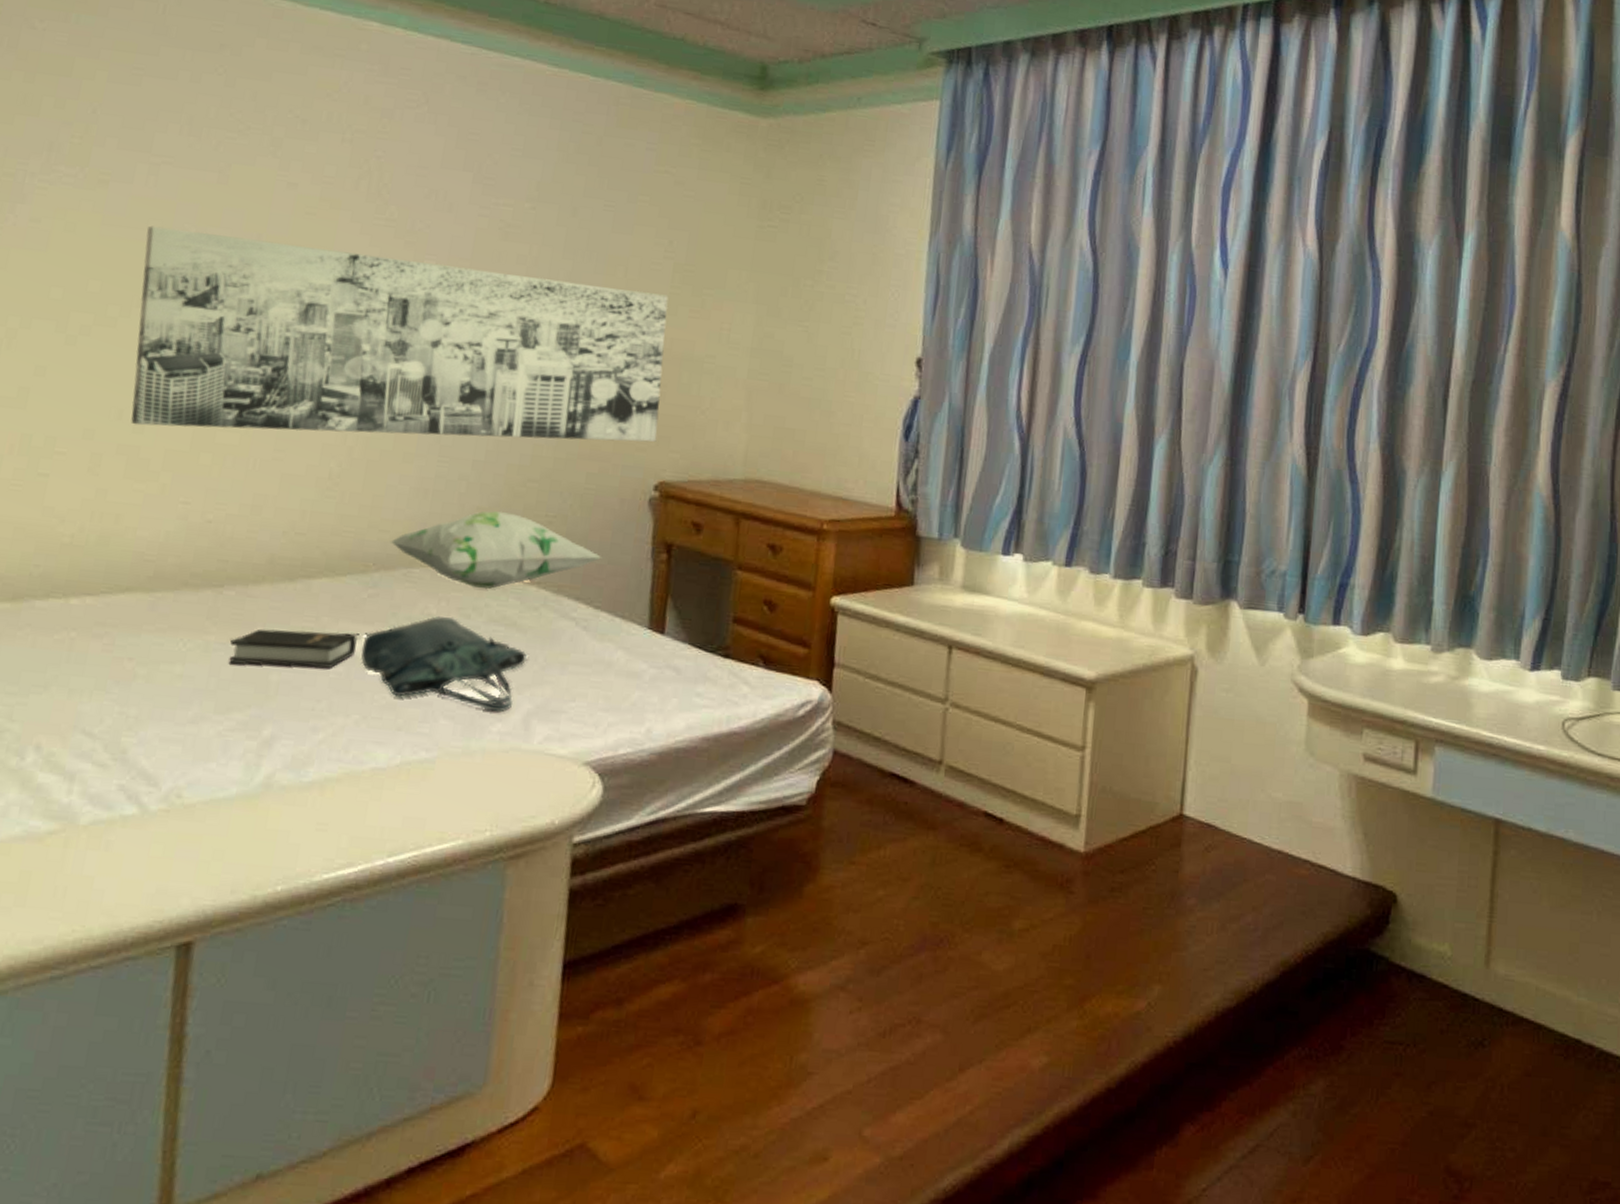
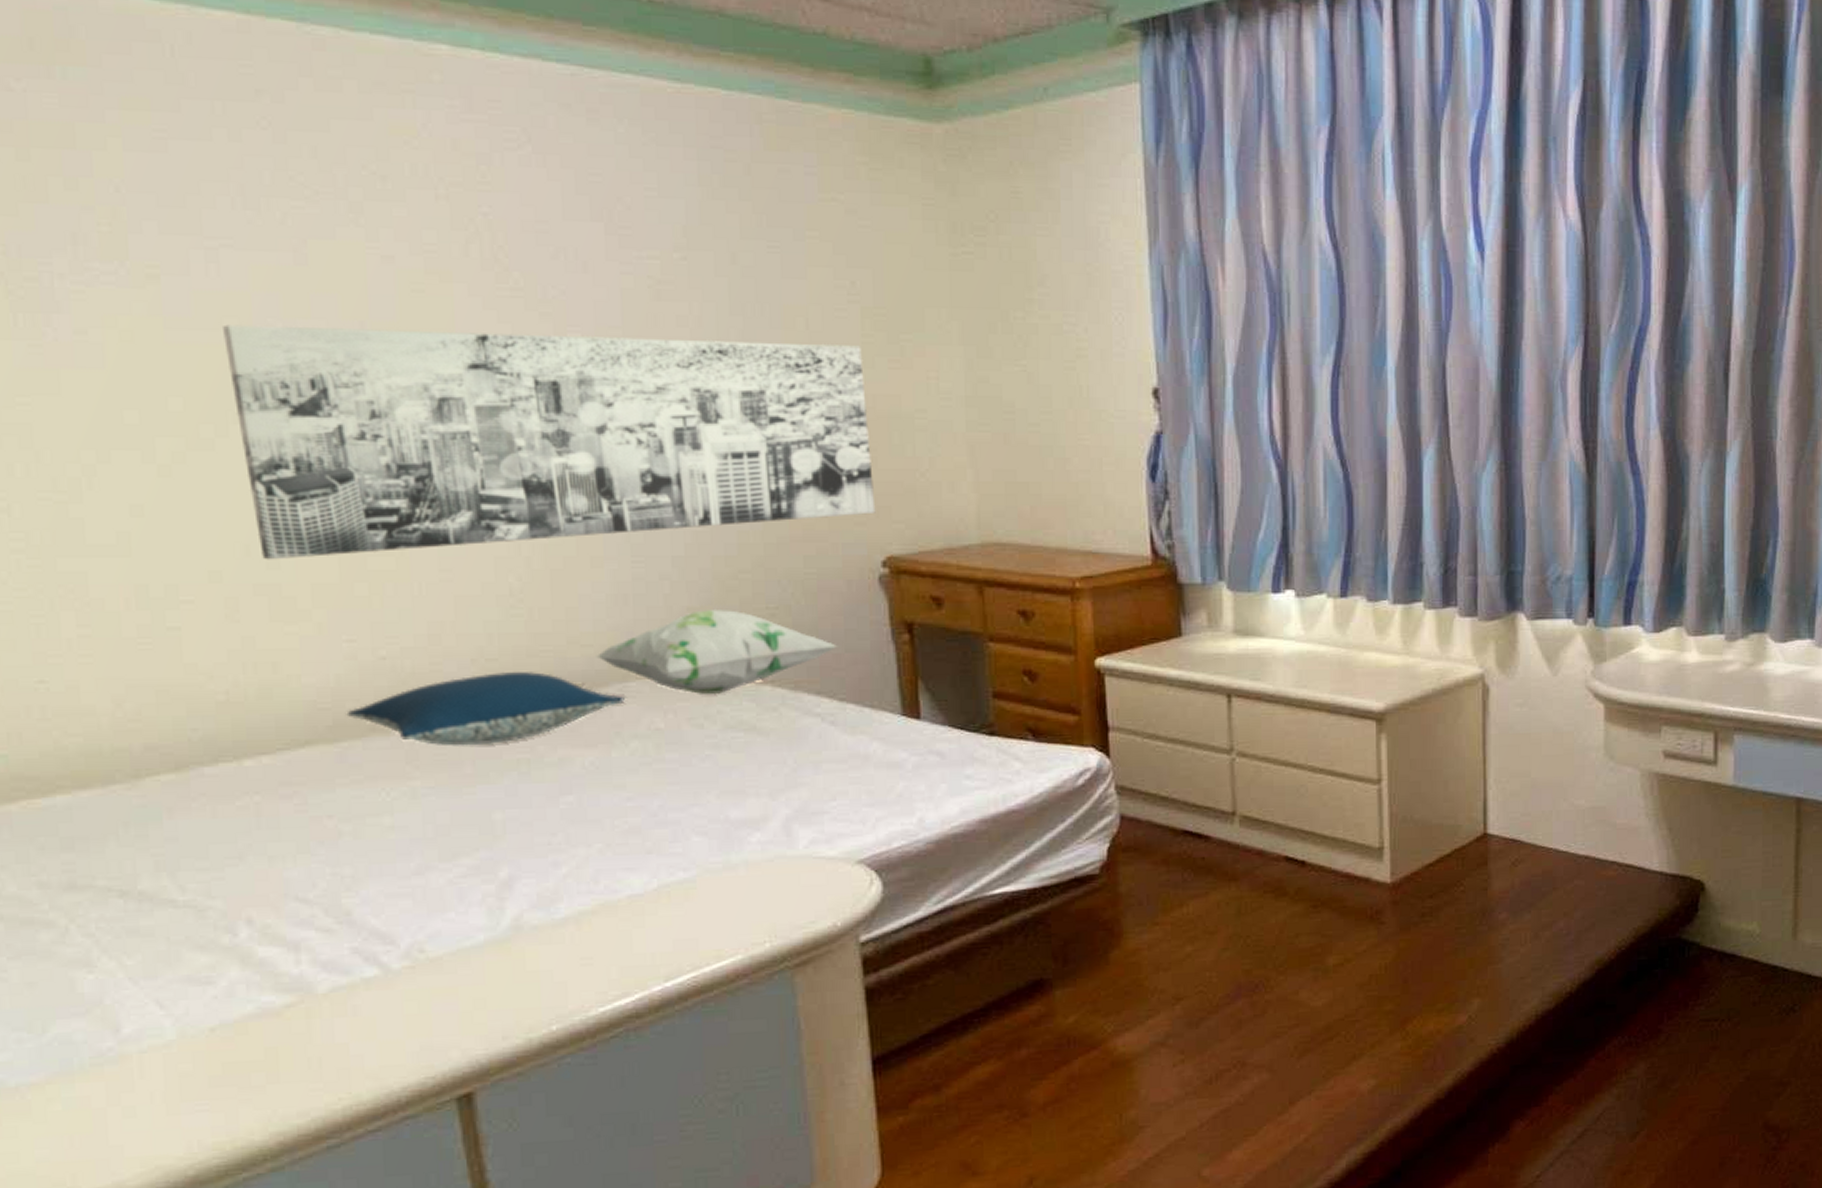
pillow: none [166,546,407,611] -> present [346,672,625,746]
hardback book: present [228,628,357,669] -> none [440,759,582,808]
tote bag: present [361,616,528,712] -> none [589,728,776,822]

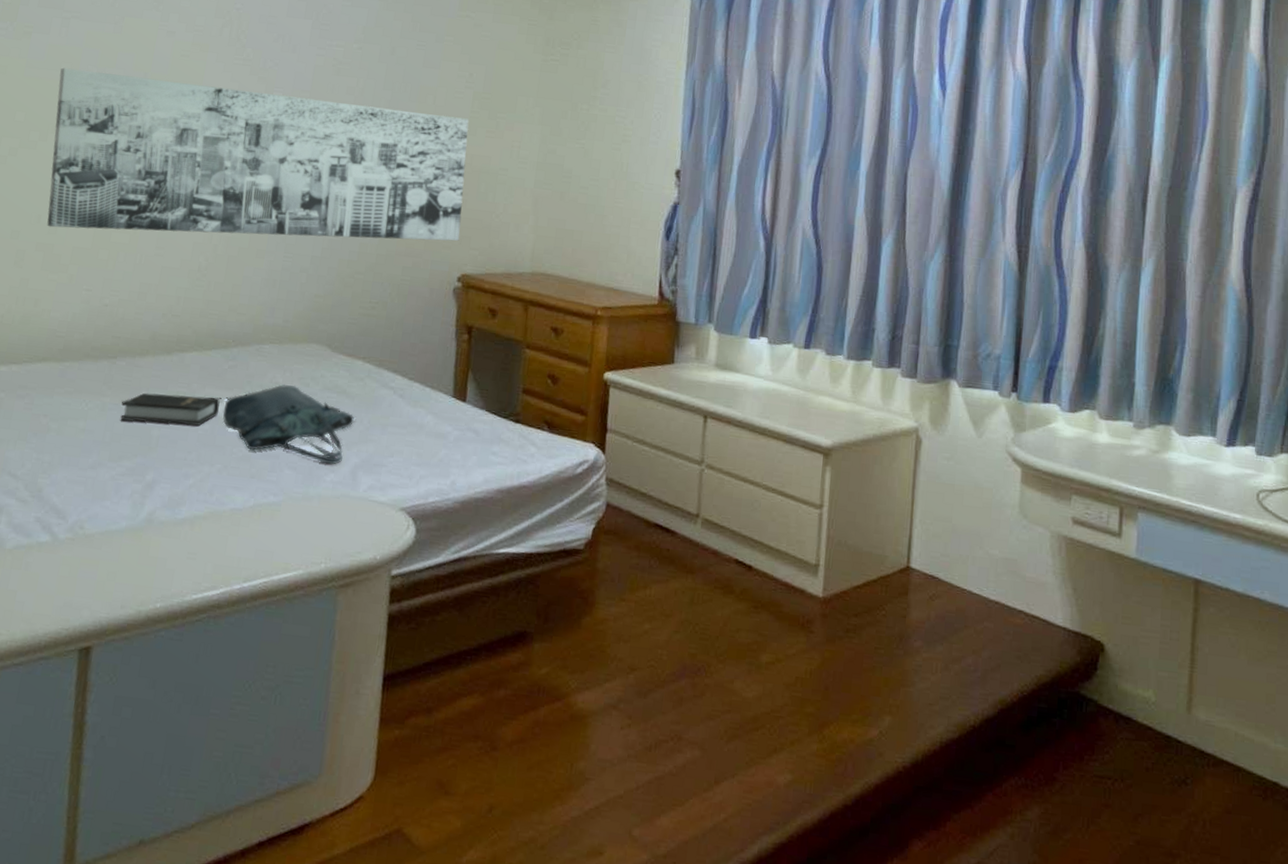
pillow: present [346,672,625,746] -> none [73,325,259,379]
hardback book: none [440,759,582,808] -> present [120,392,220,426]
tote bag: none [589,728,776,822] -> present [223,384,355,465]
decorative pillow: present [596,608,838,695] -> none [246,298,416,363]

